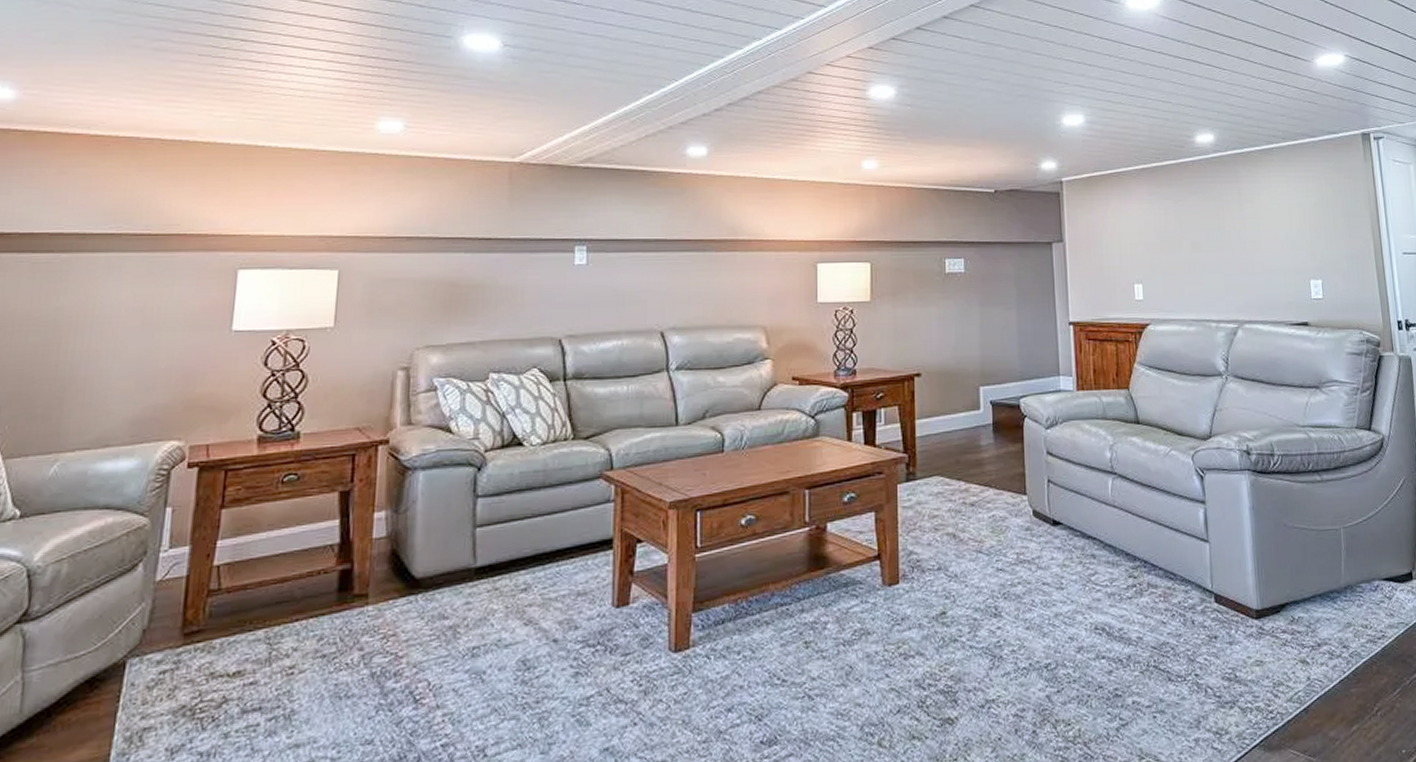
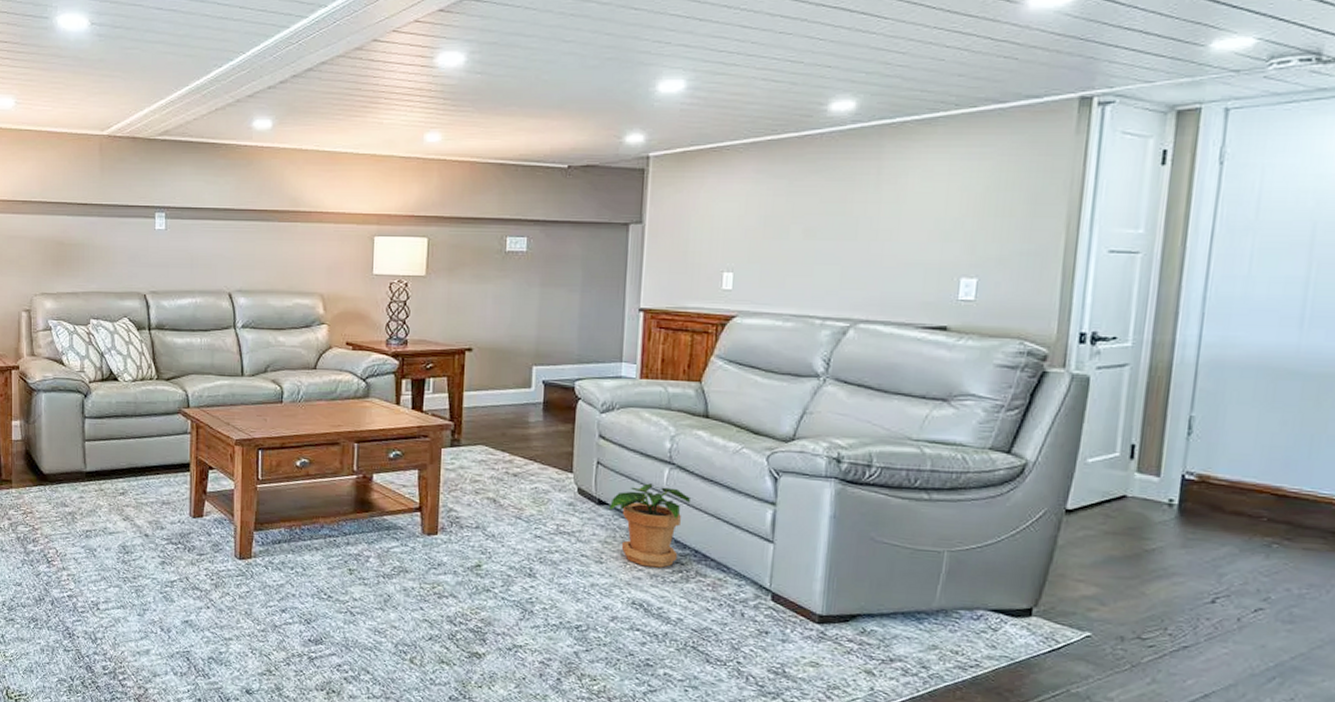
potted plant: none [1064,496,1134,586] -> present [610,483,690,568]

